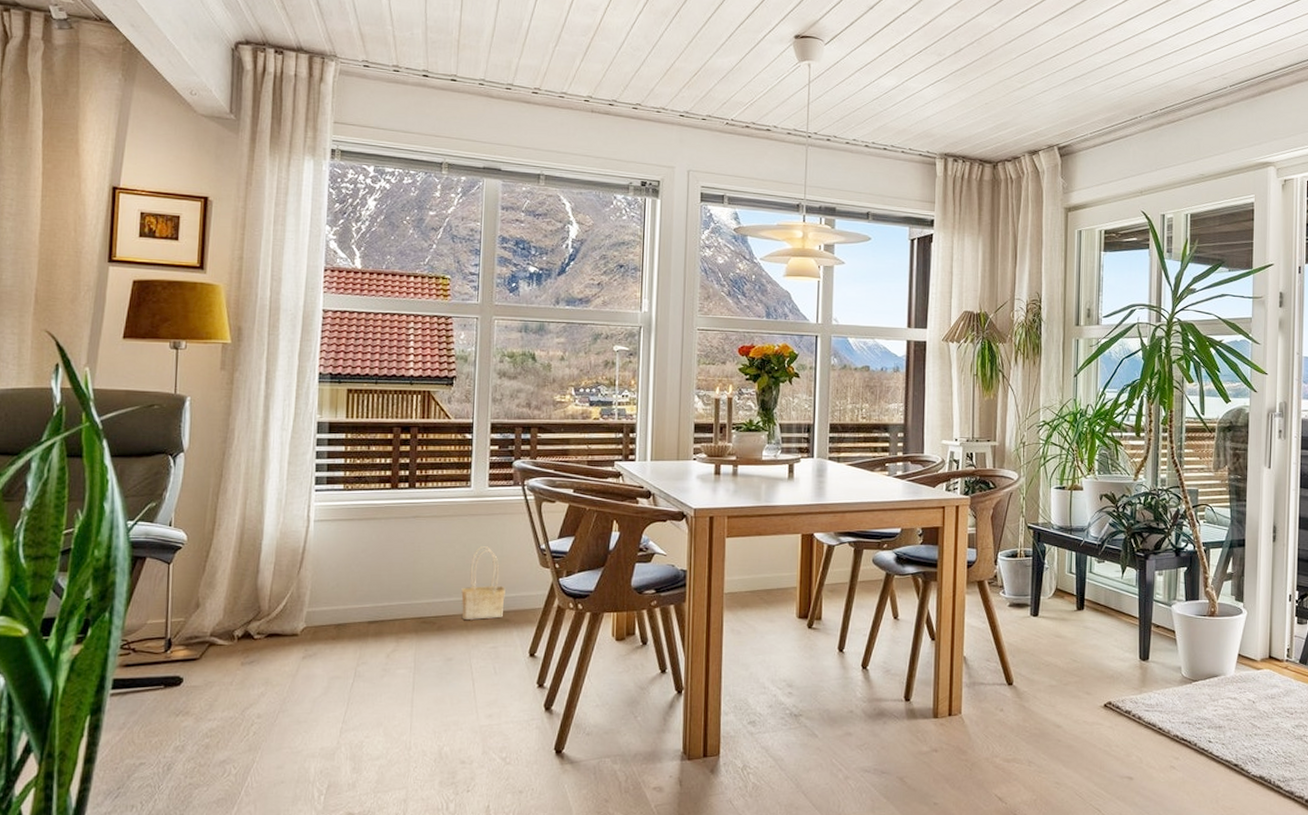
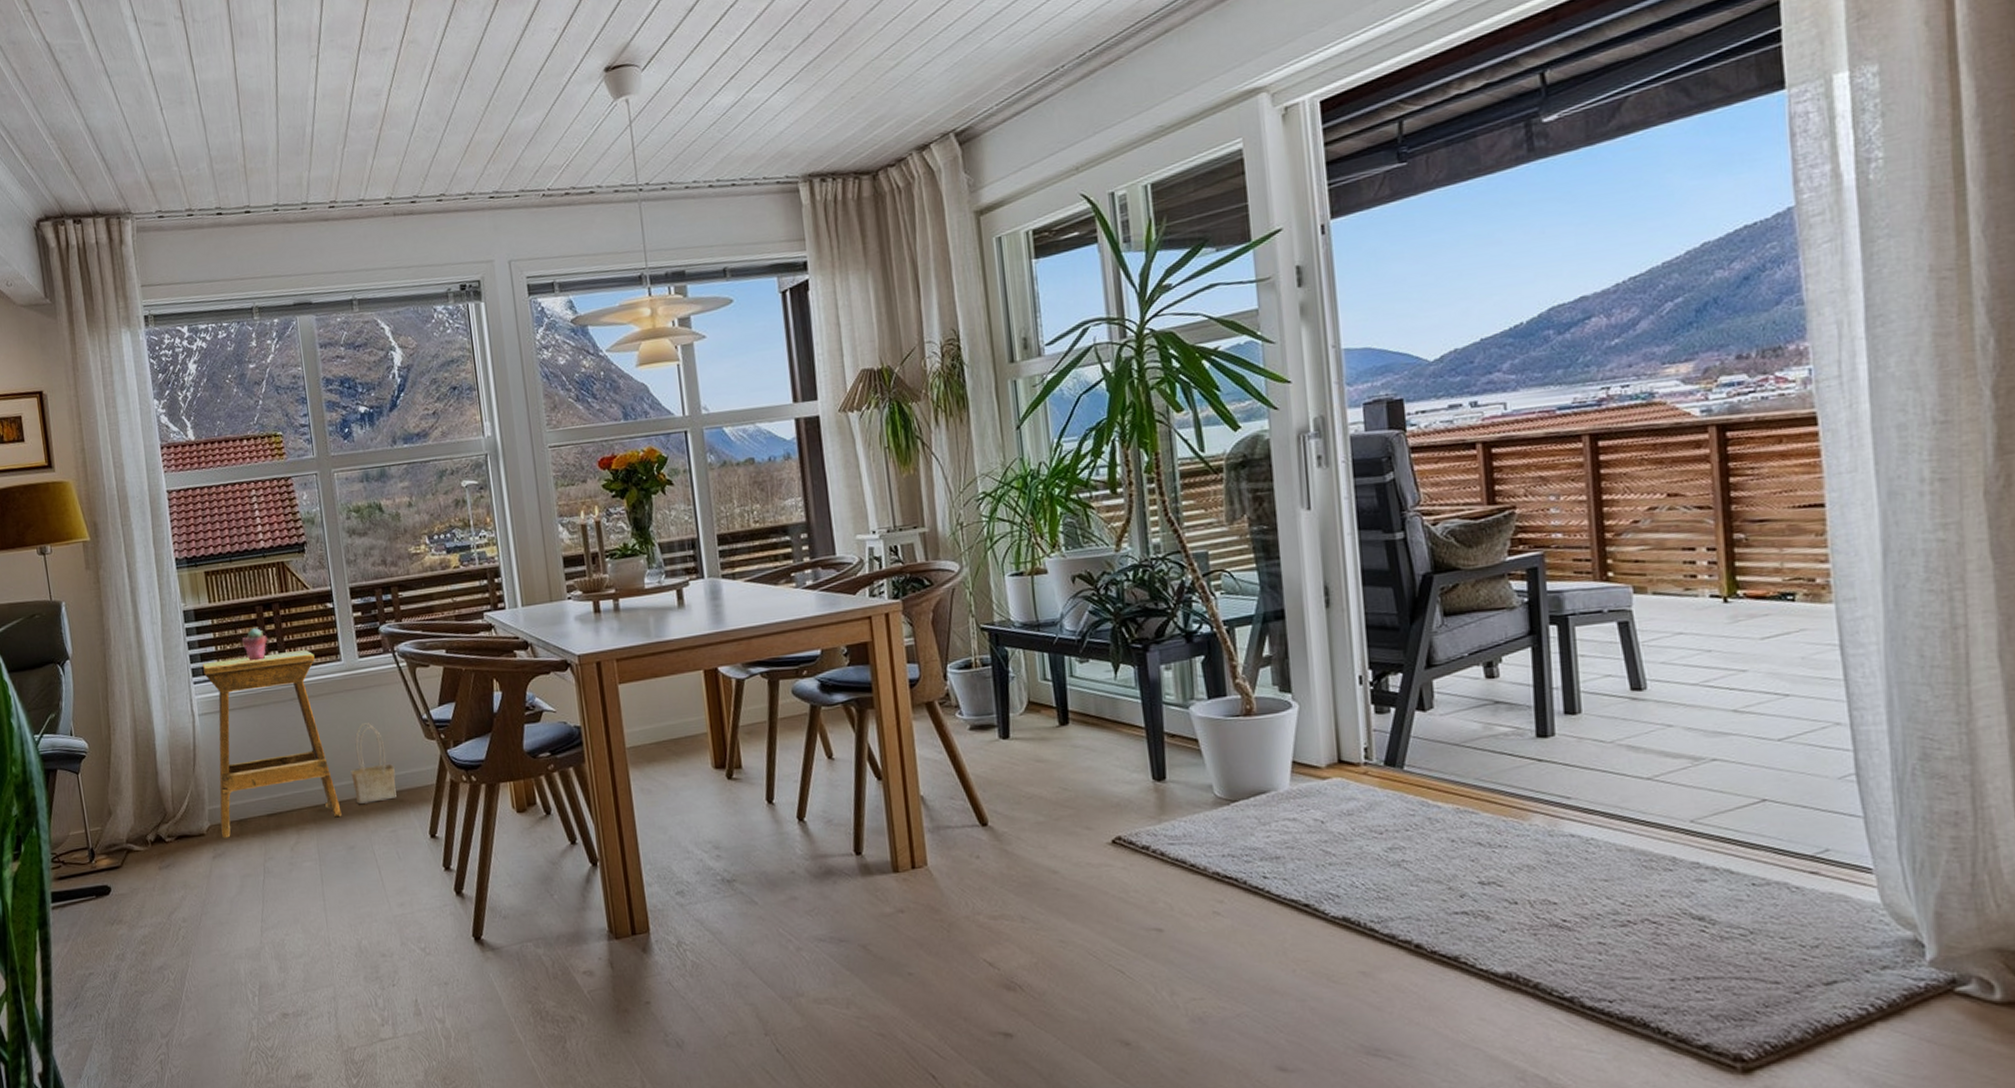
stool: none [317,472,445,640] -> present [202,650,342,838]
potted succulent: none [373,447,400,477] -> present [241,628,268,661]

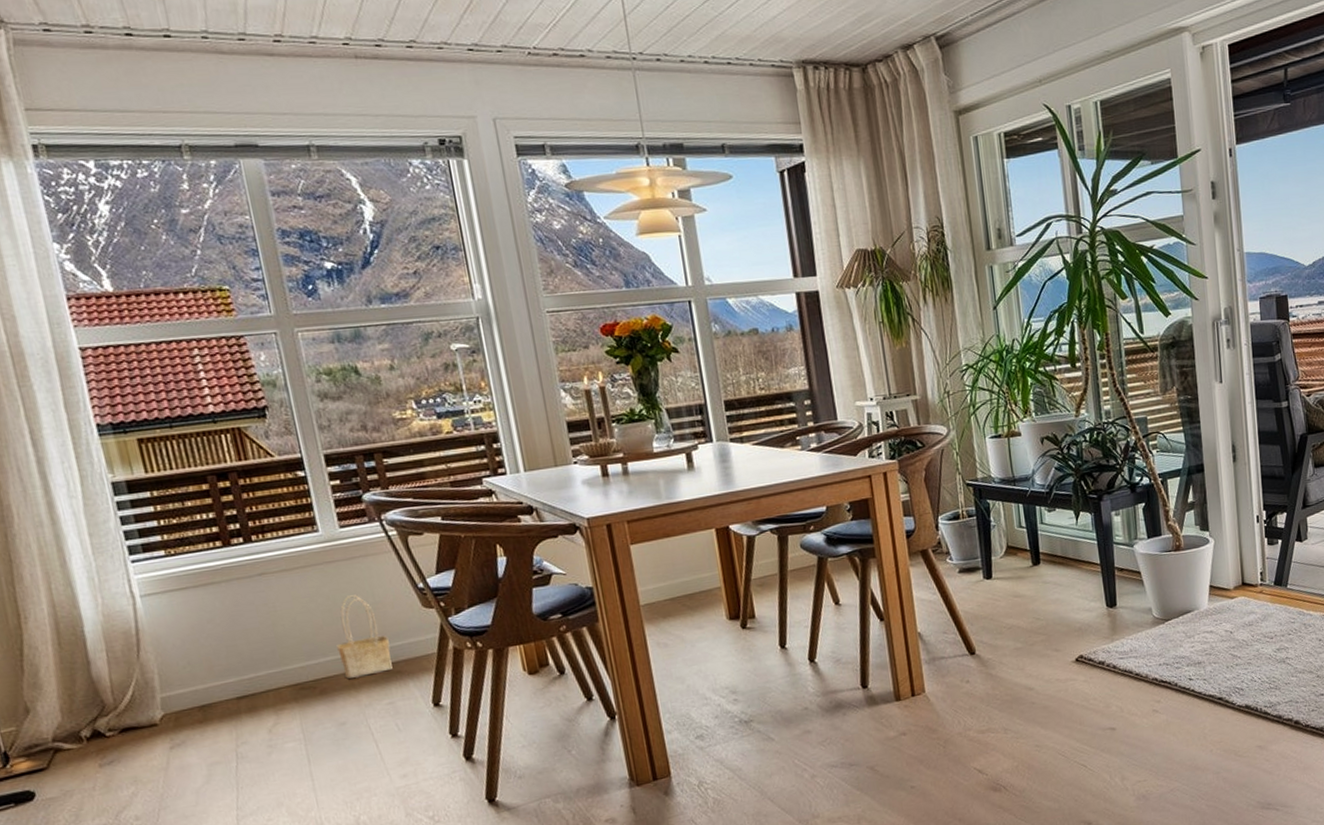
stool: present [202,650,342,838] -> none [141,521,329,727]
potted succulent: present [241,628,268,661] -> none [190,499,225,536]

